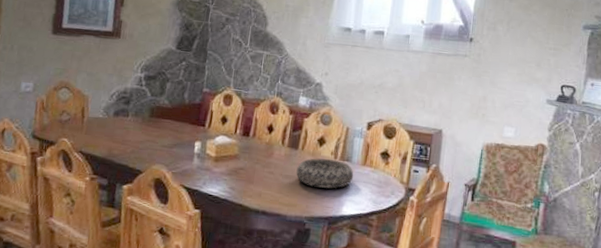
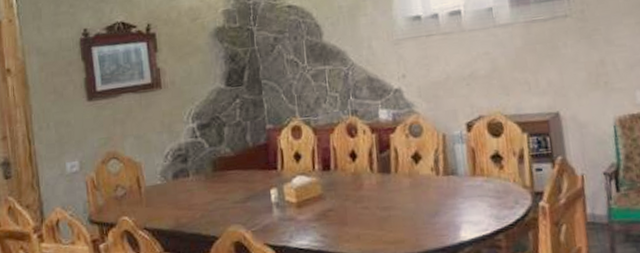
decorative bowl: present [296,158,354,189] -> none [394,176,465,215]

